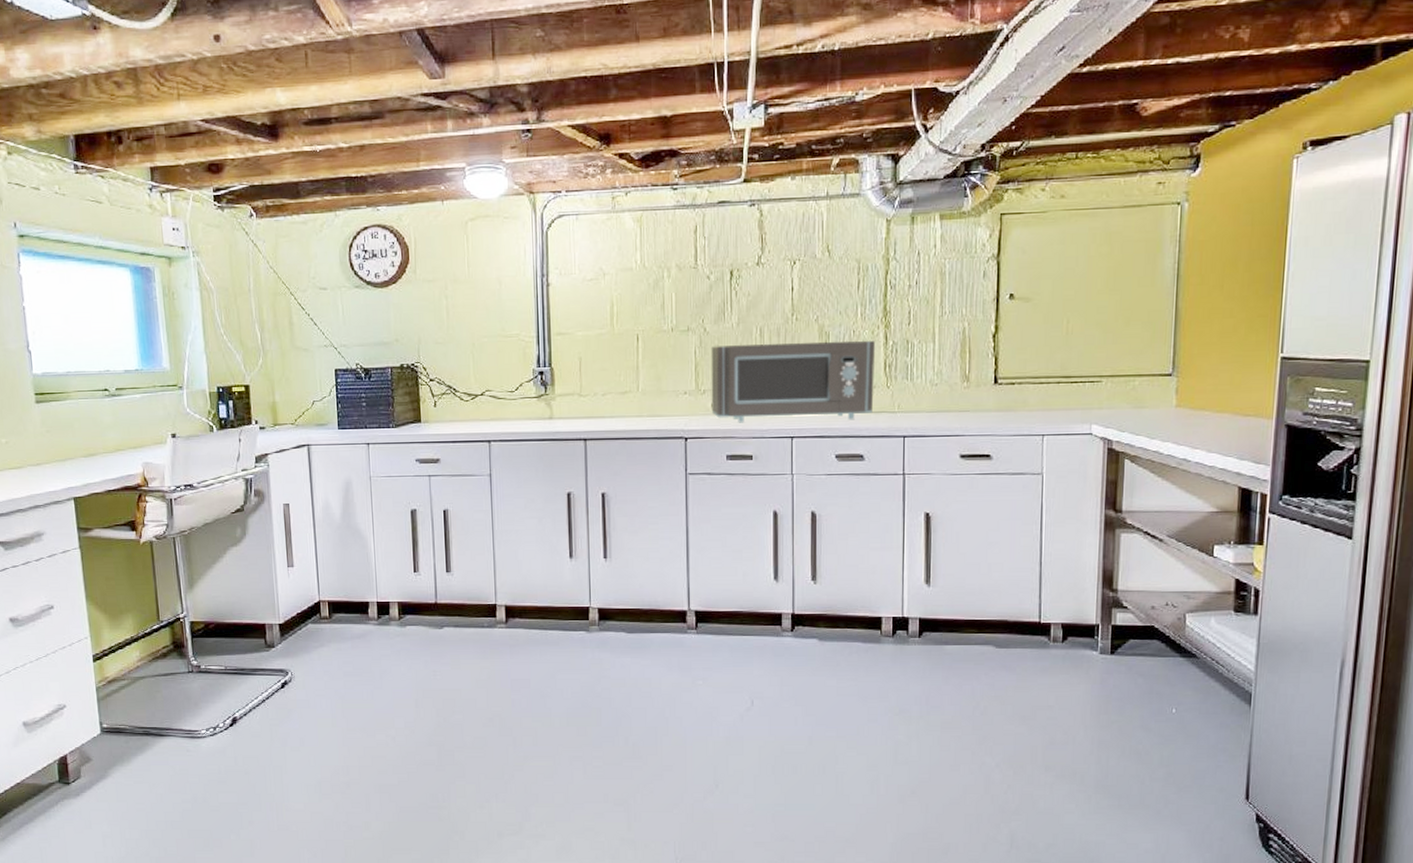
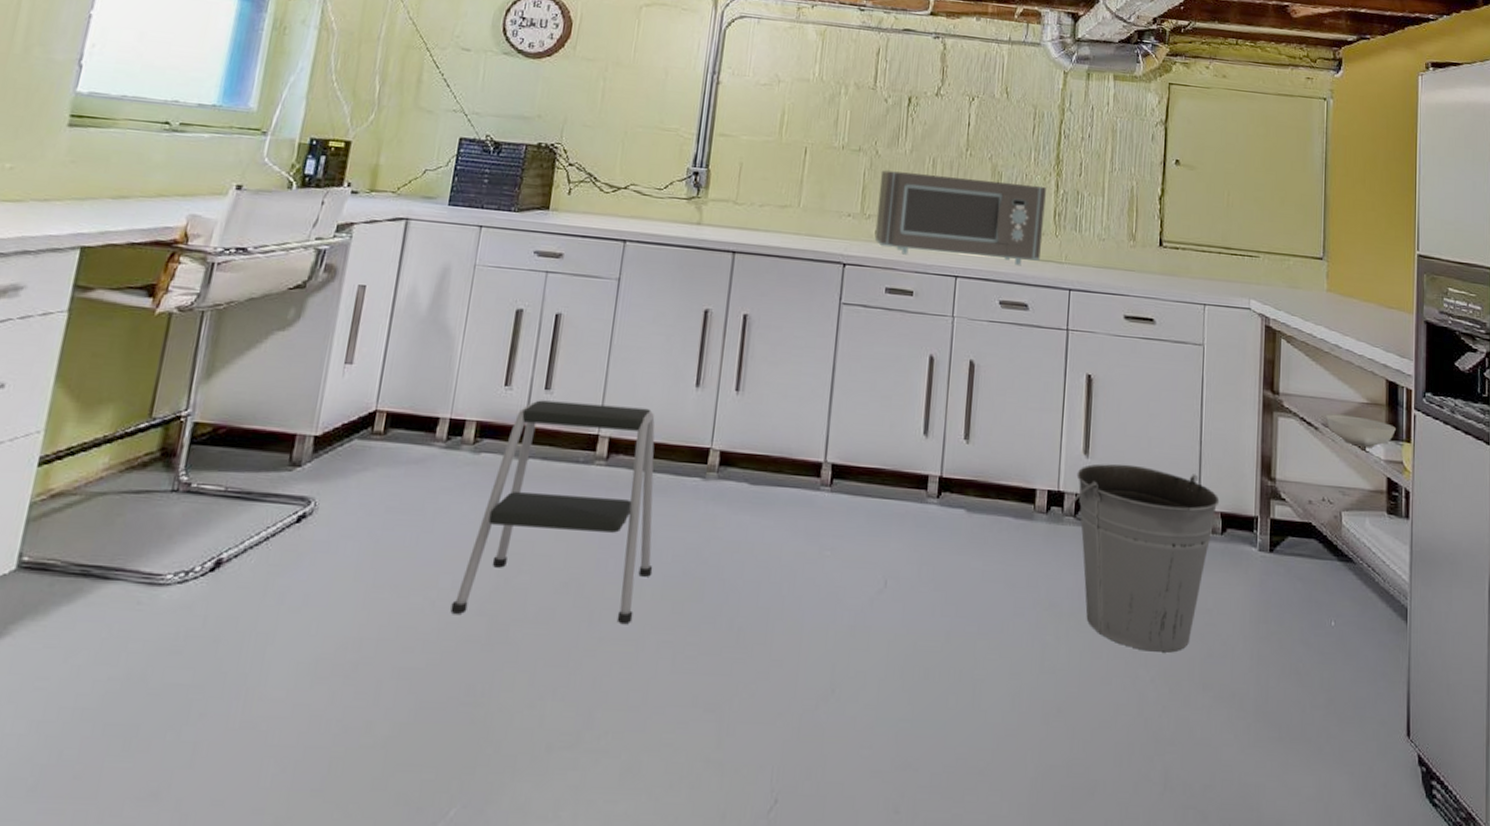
step stool: none [407,580,557,746] -> present [450,400,655,625]
bucket: none [912,589,1060,743] -> present [1067,463,1220,653]
bowl: none [1170,525,1247,553] -> present [1325,414,1396,447]

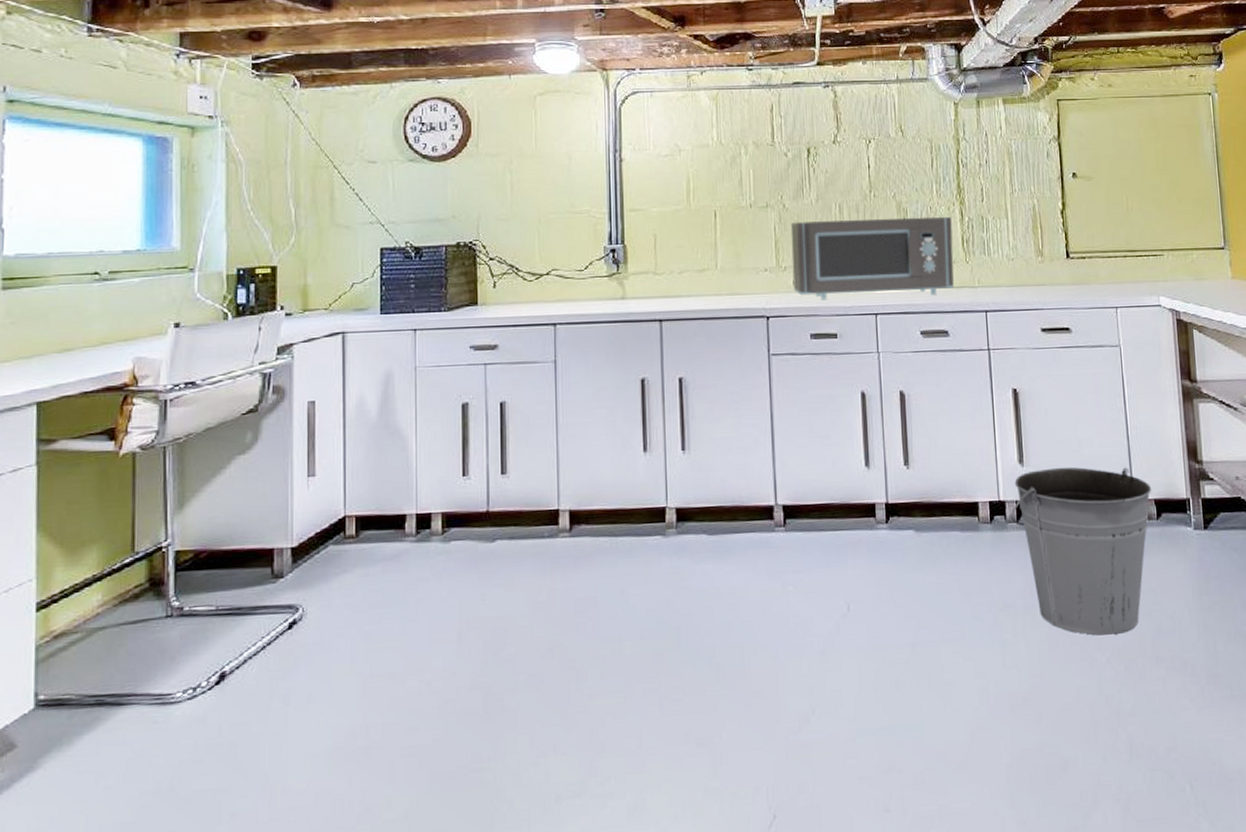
step stool: present [450,400,655,625] -> none [446,478,629,691]

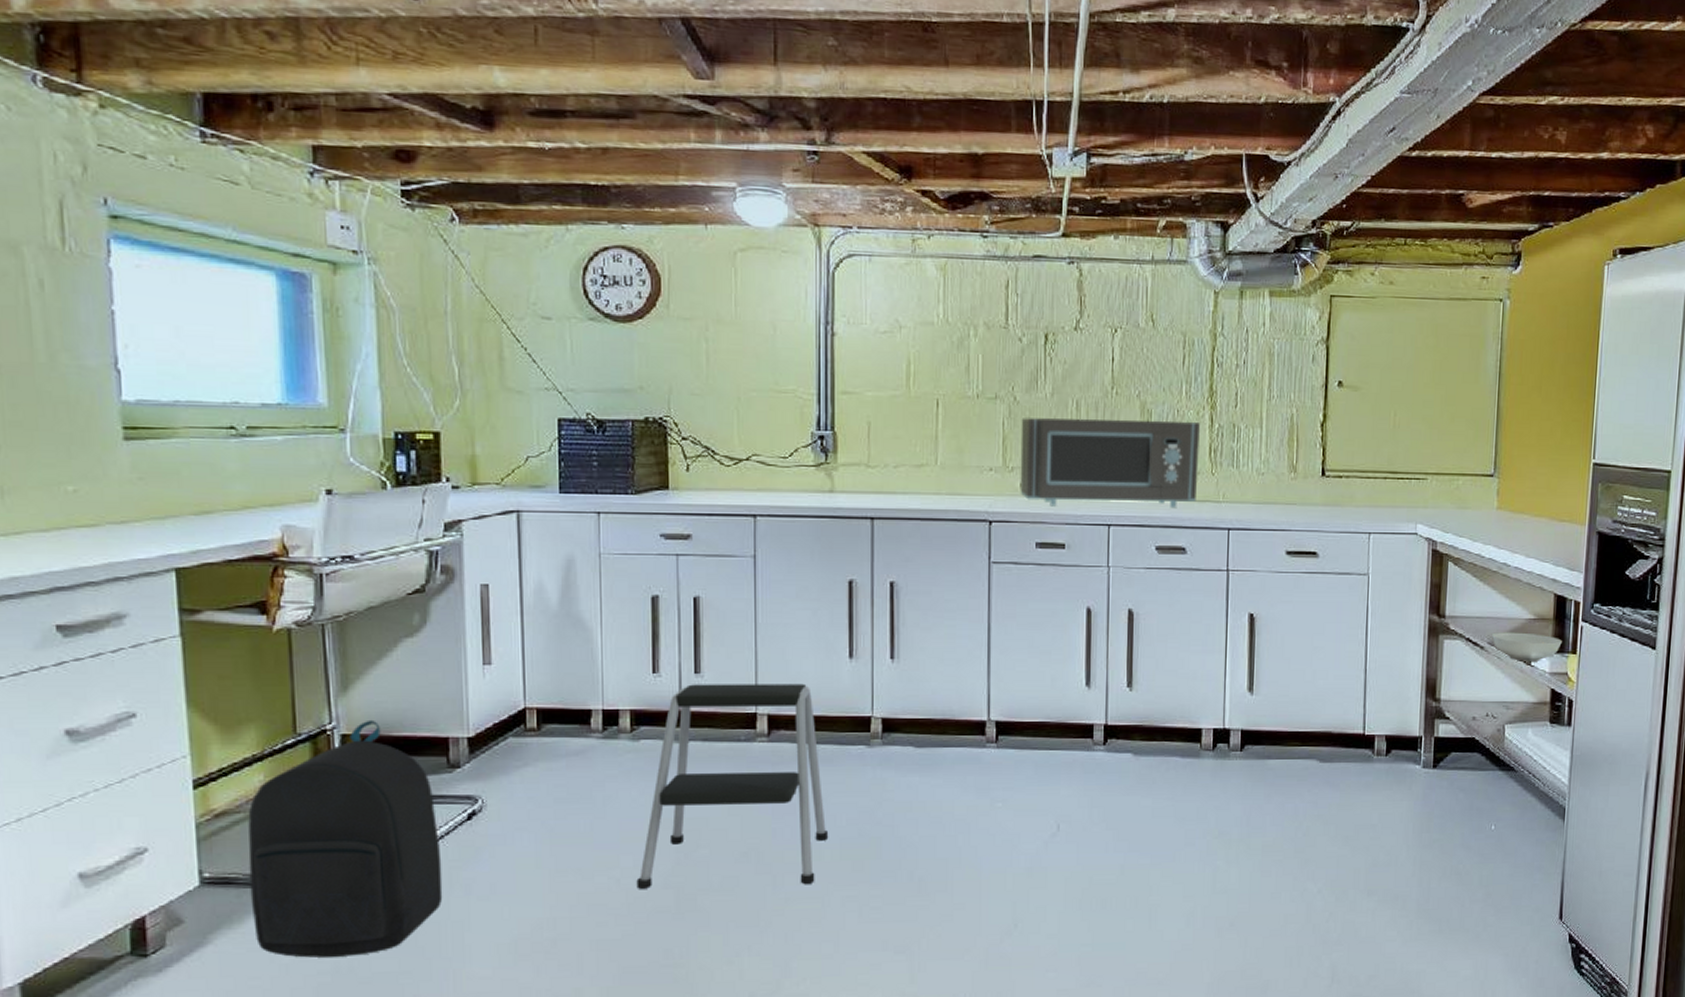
backpack: none [81,535,263,778] -> present [248,719,443,958]
step stool: none [446,478,629,691] -> present [636,683,829,889]
bucket: present [1010,467,1152,636] -> none [1233,697,1384,867]

